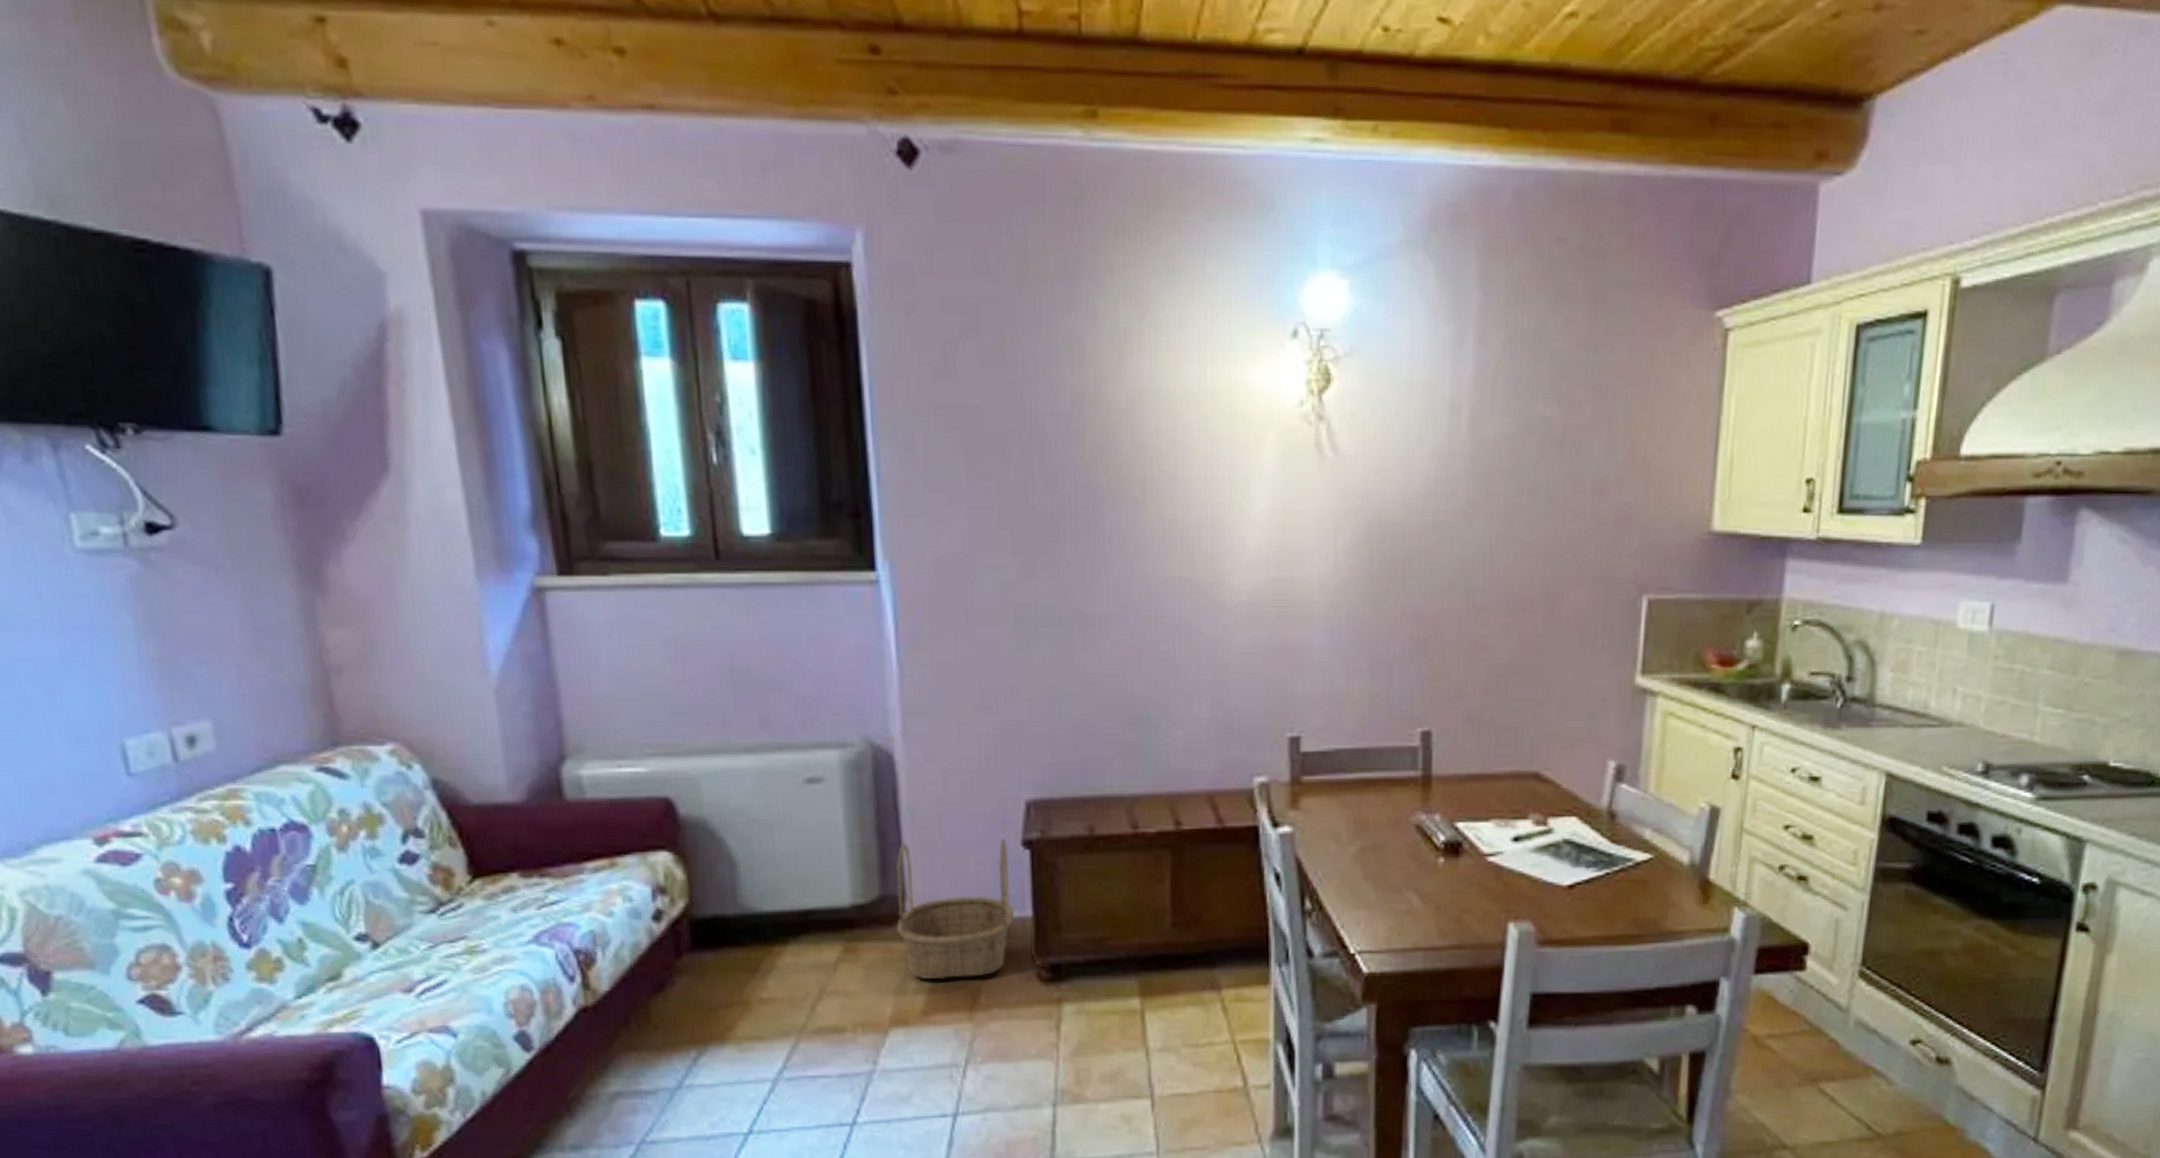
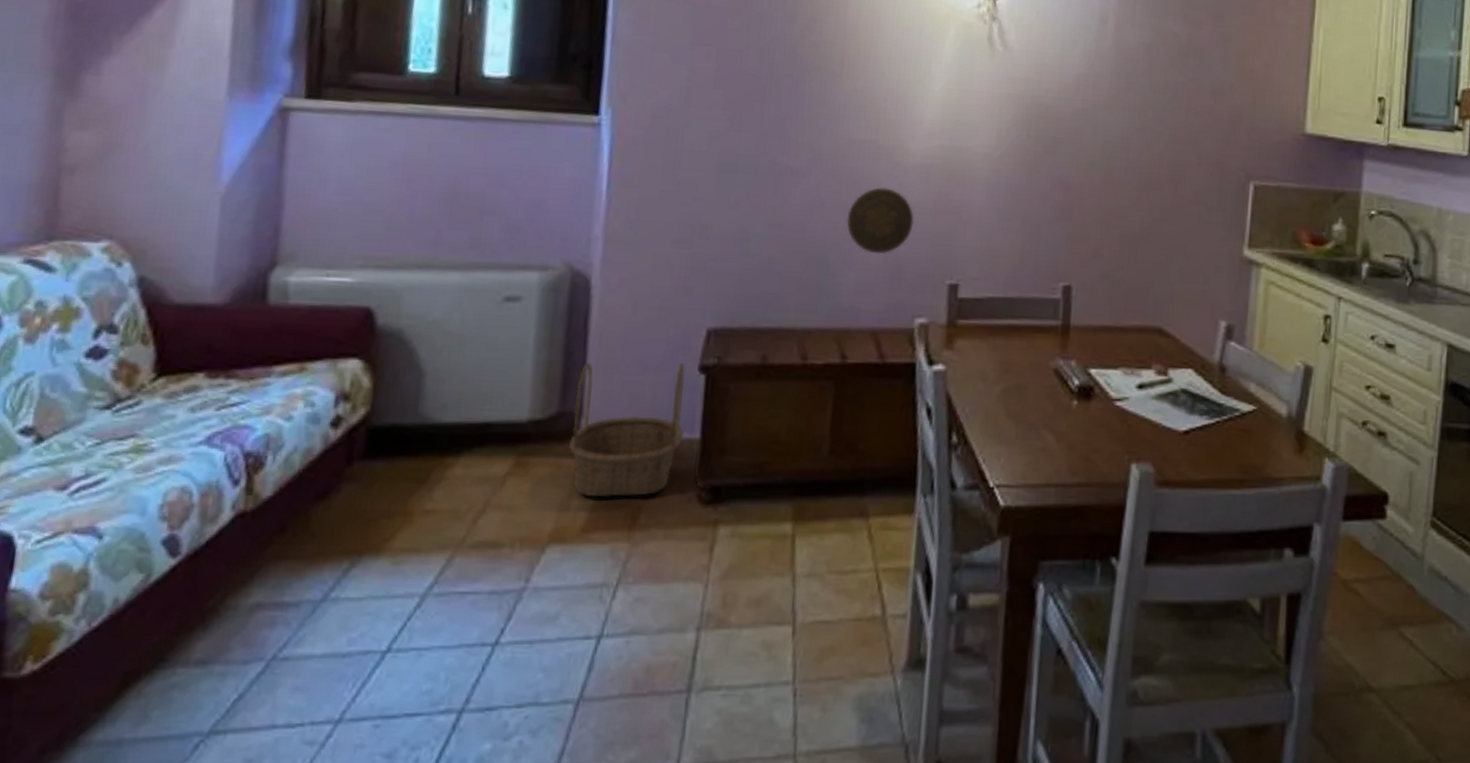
decorative plate: none [1167,632,1244,708] -> present [846,187,914,255]

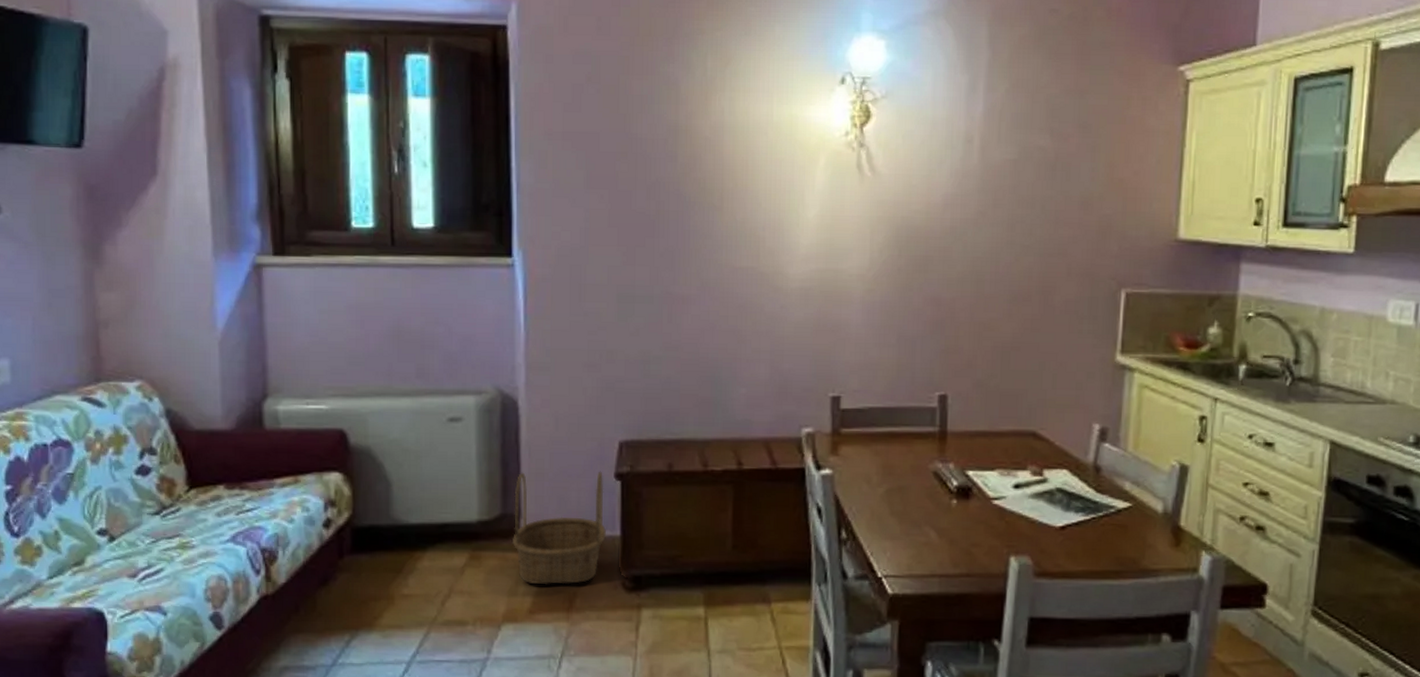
decorative plate: present [846,187,914,255] -> none [735,310,796,371]

